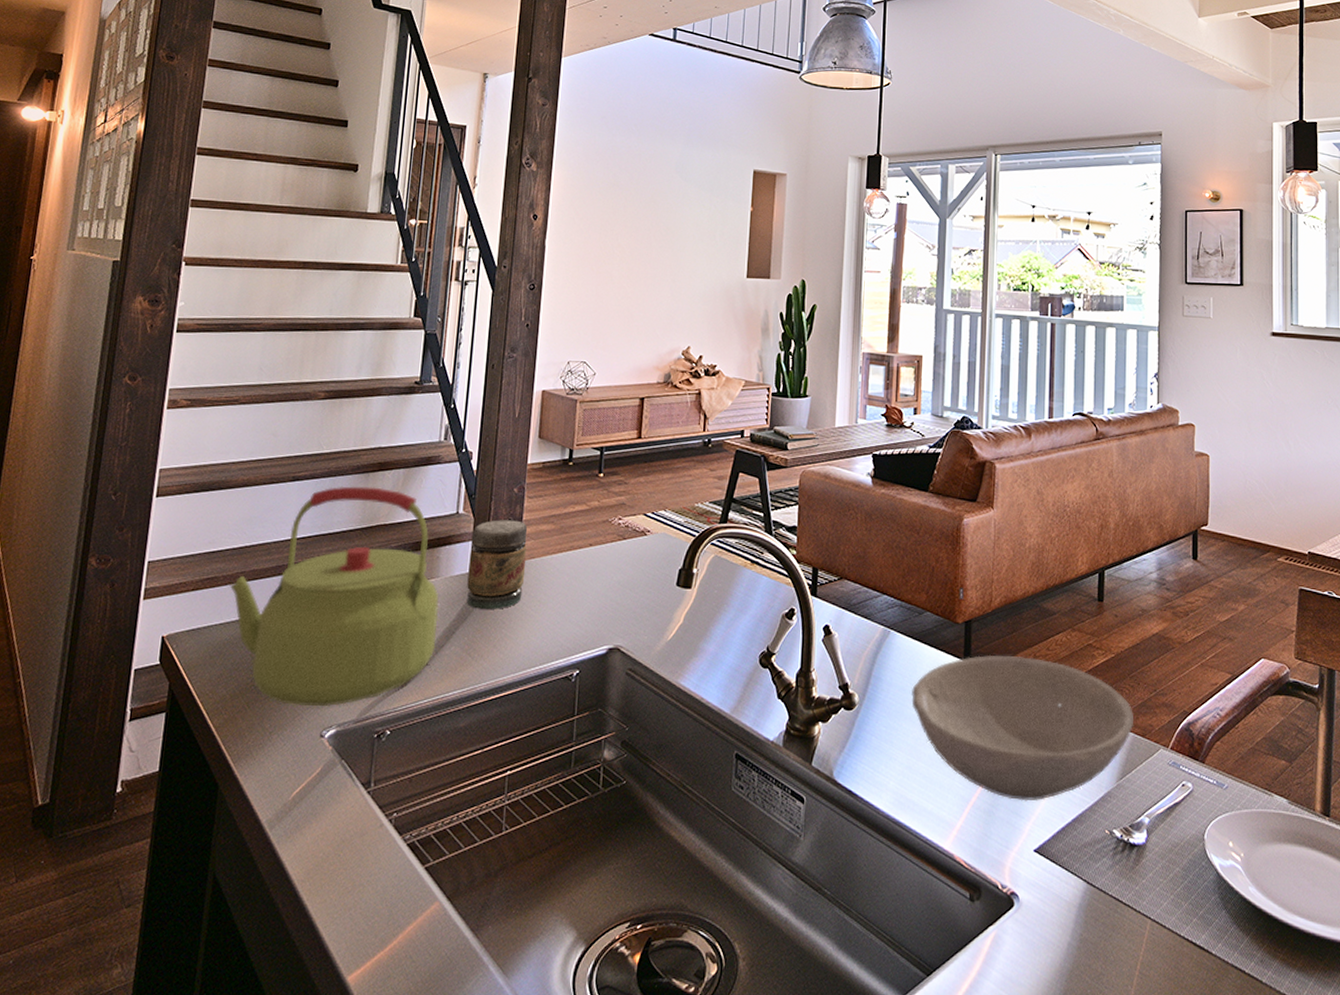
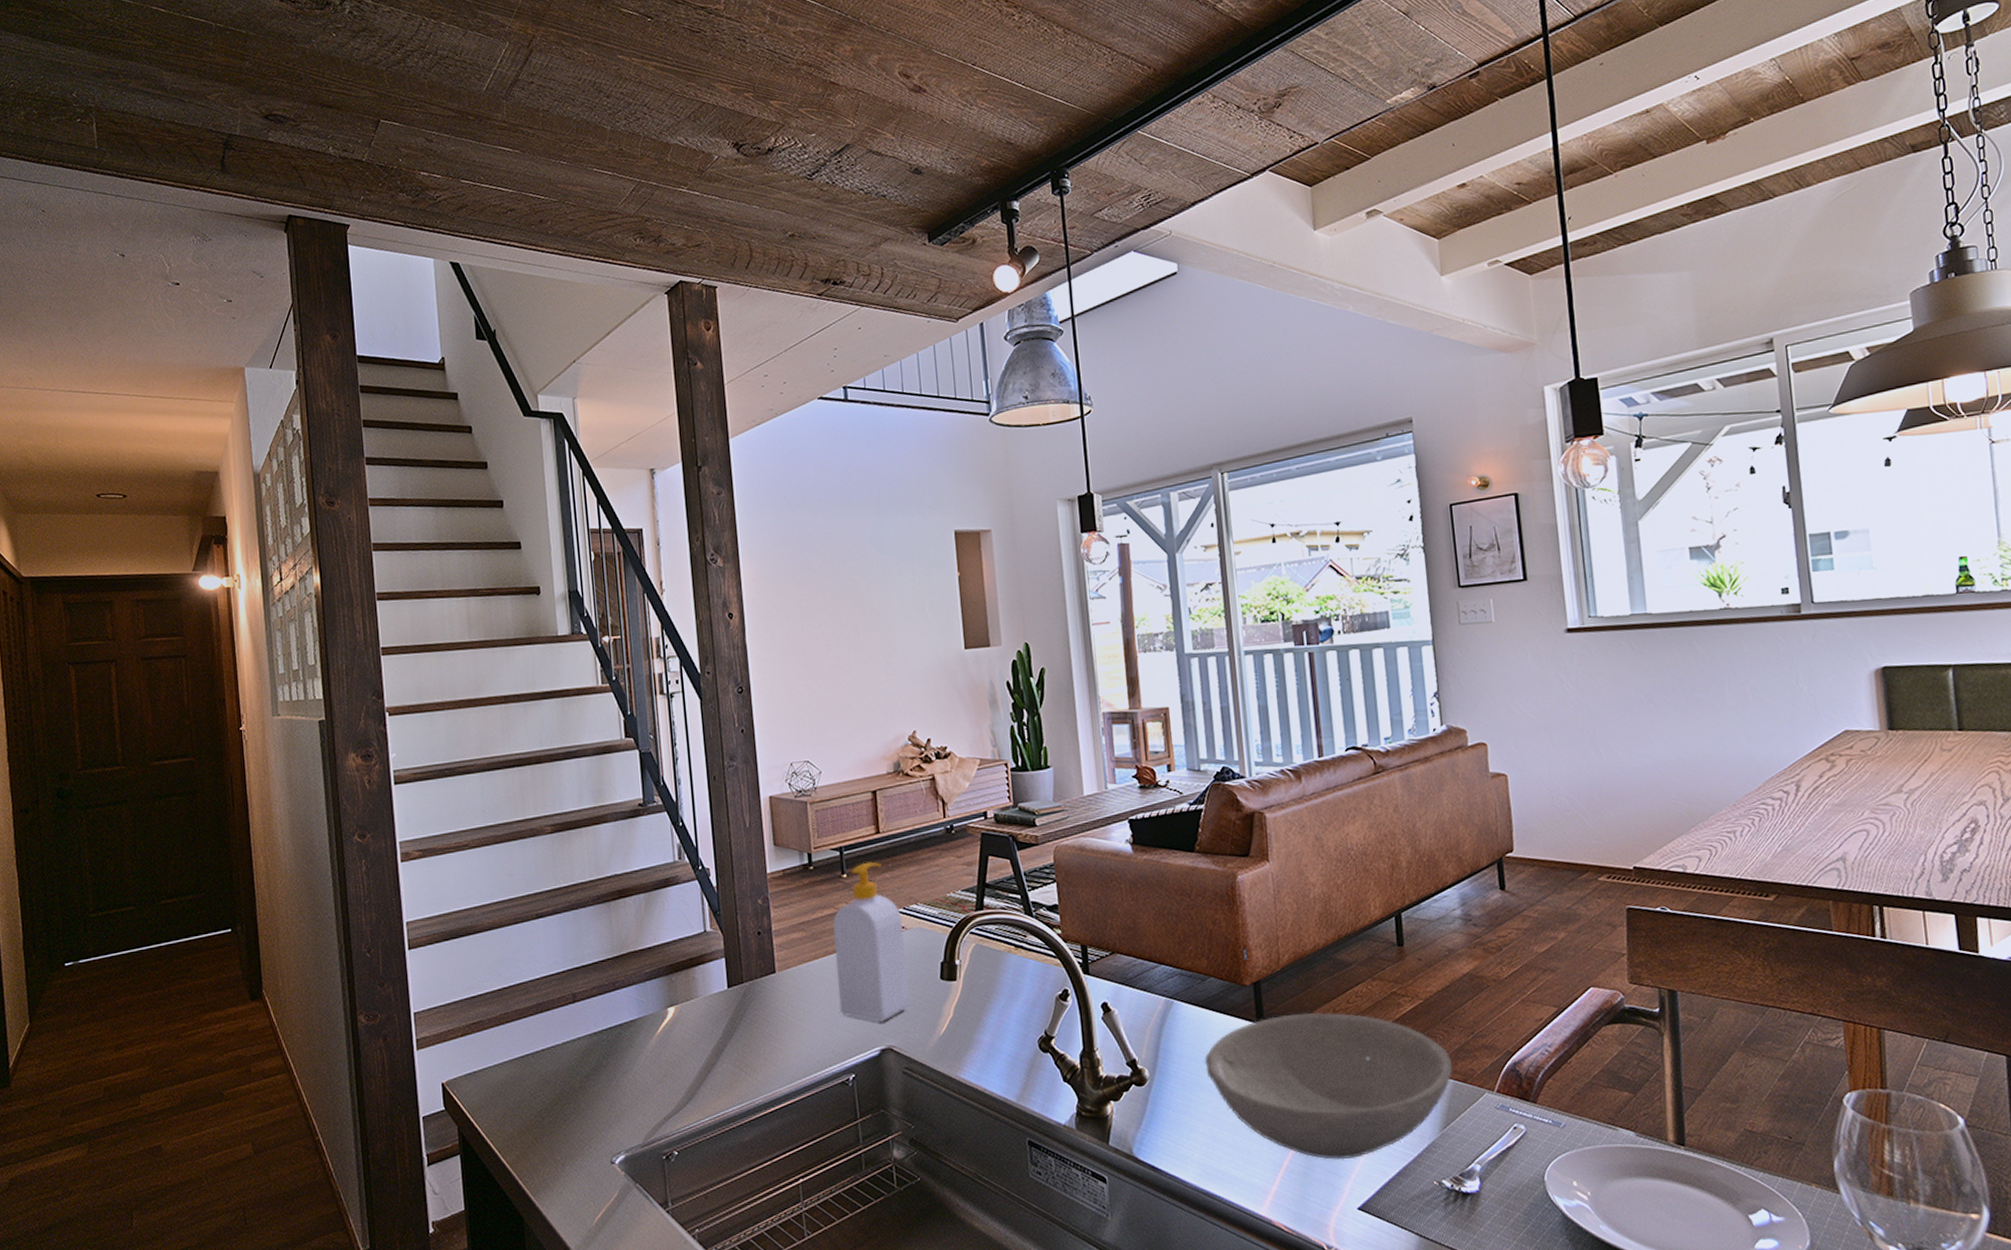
kettle: present [229,486,439,707] -> none [496,915,707,1137]
jar: present [467,520,528,609] -> none [724,932,785,1025]
soap bottle: none [575,464,650,622] -> present [833,861,911,1023]

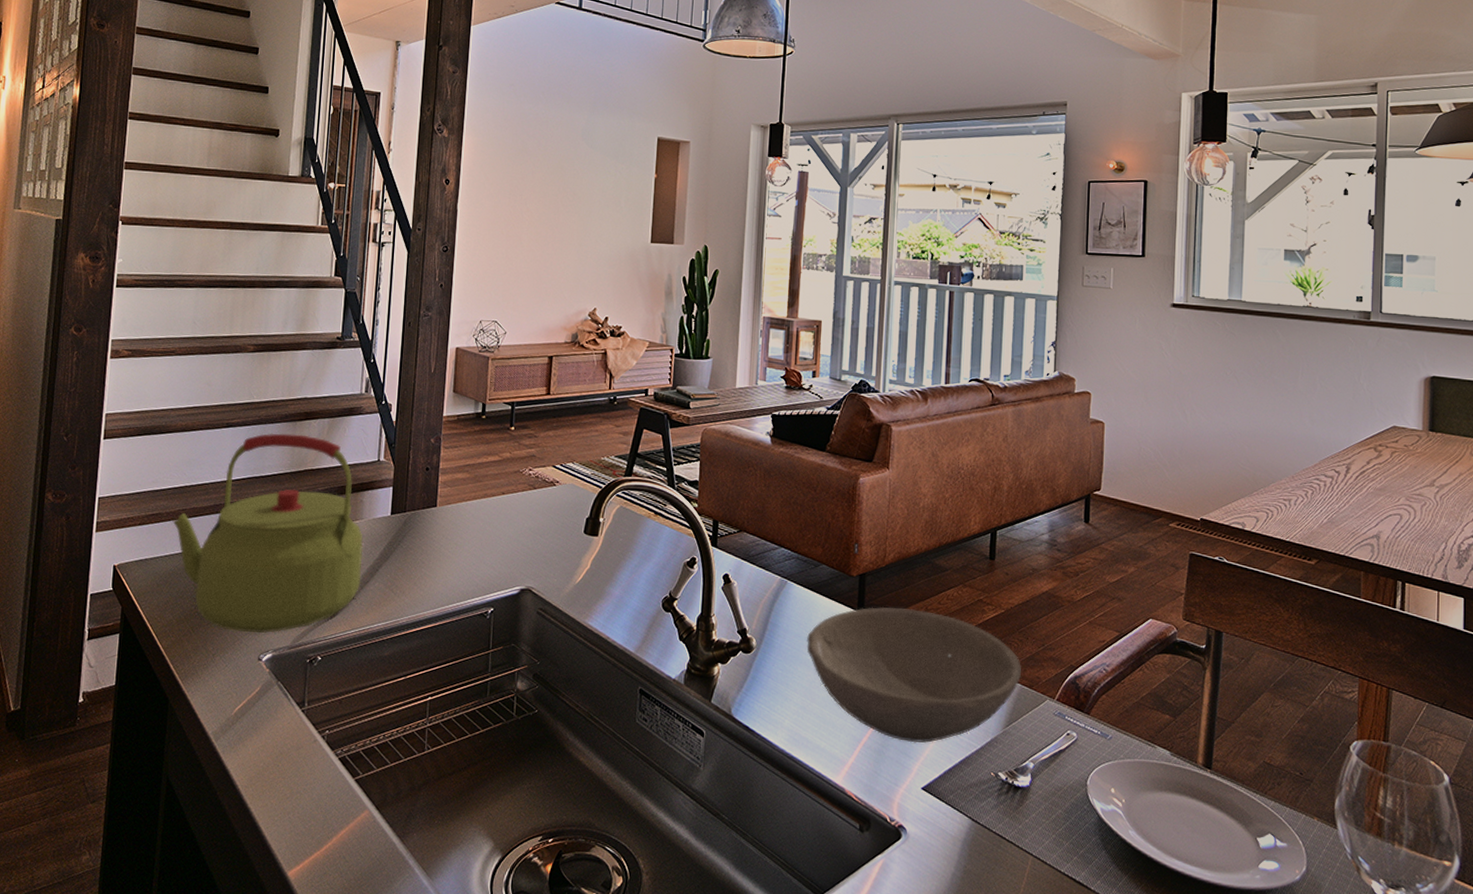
kettle: none [496,915,707,1137] -> present [172,433,363,634]
soap bottle: present [833,861,911,1023] -> none [489,418,559,565]

